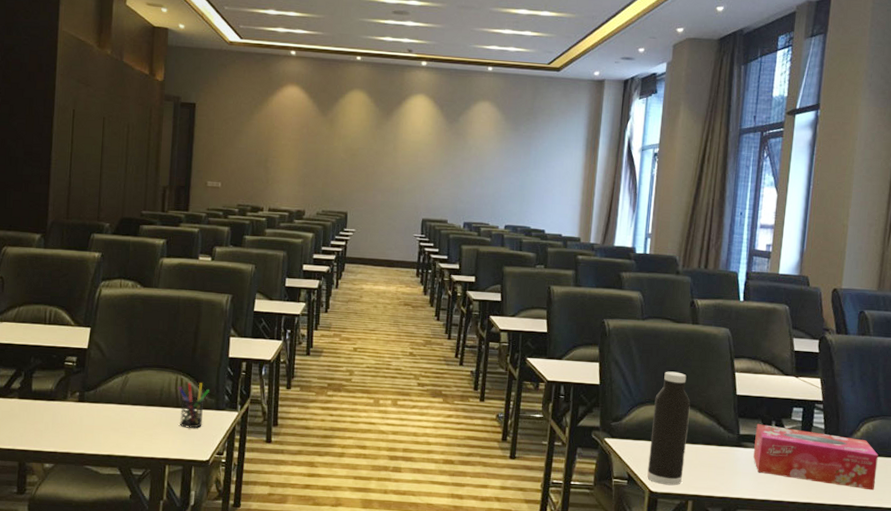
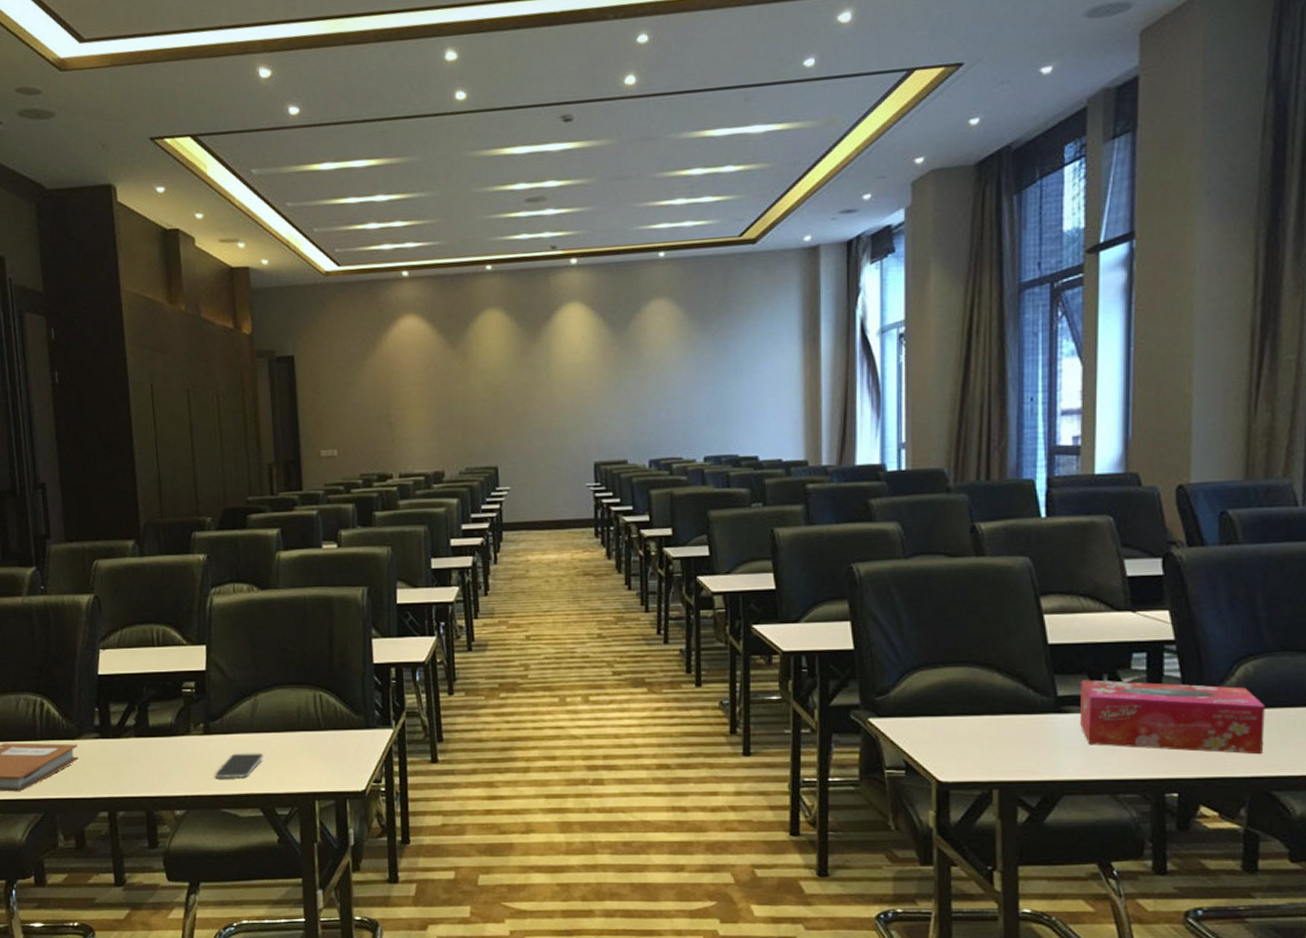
smartphone: none [83,420,128,441] -> present [214,753,264,779]
pen holder: present [178,383,209,429] -> none [317,698,355,754]
water bottle: present [647,371,691,486] -> none [932,622,984,772]

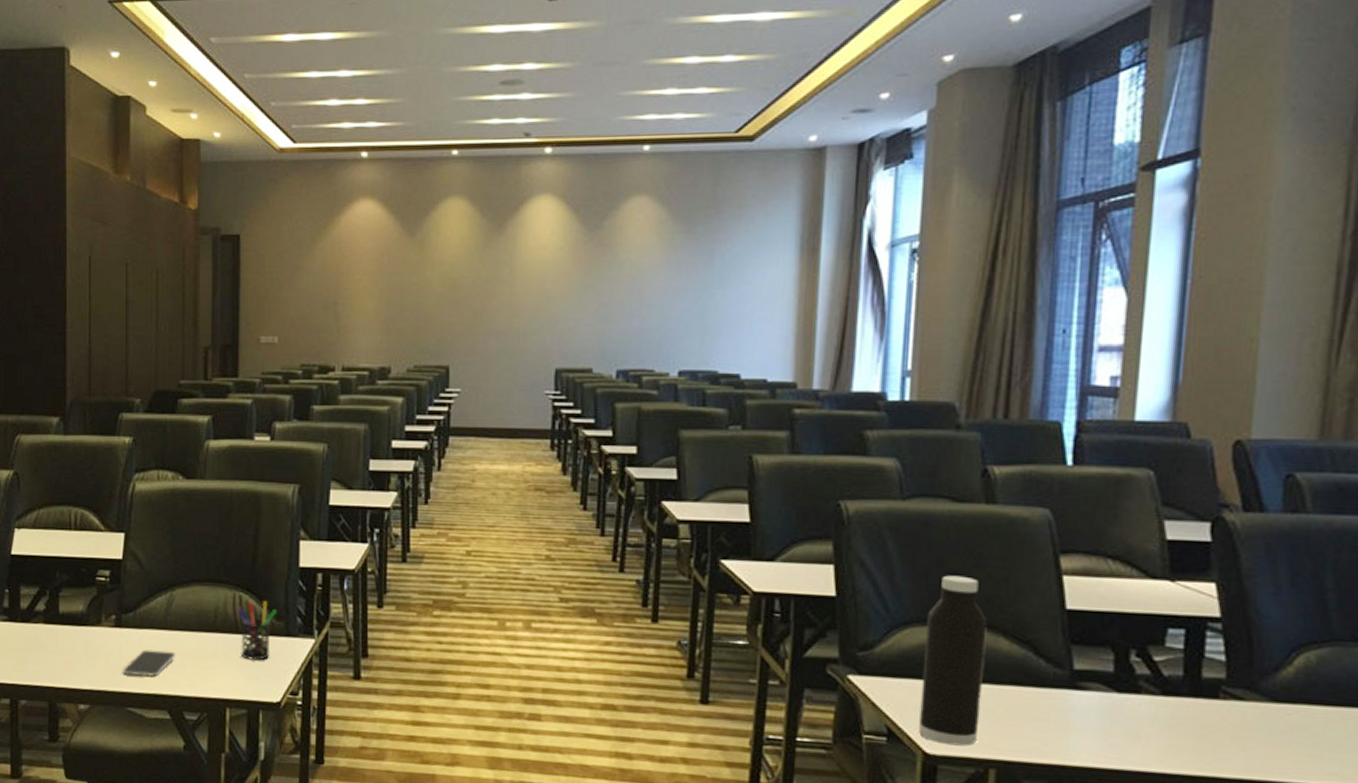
pen holder: none [317,698,355,754] -> present [236,601,276,661]
water bottle: none [932,622,984,772] -> present [919,575,987,746]
tissue box: present [1080,680,1265,755] -> none [1099,654,1329,760]

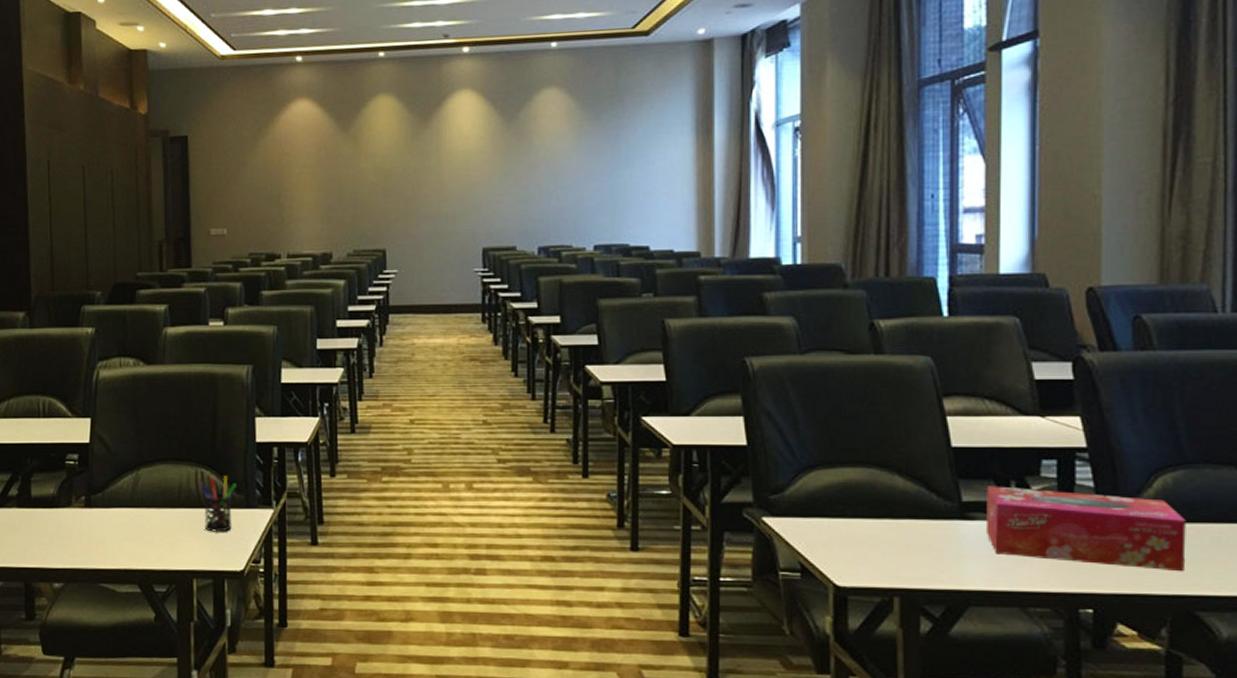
smartphone: present [122,649,176,677] -> none [94,527,144,554]
water bottle: present [919,575,987,746] -> none [828,421,883,577]
tissue box: none [1099,654,1329,760] -> present [986,486,1186,572]

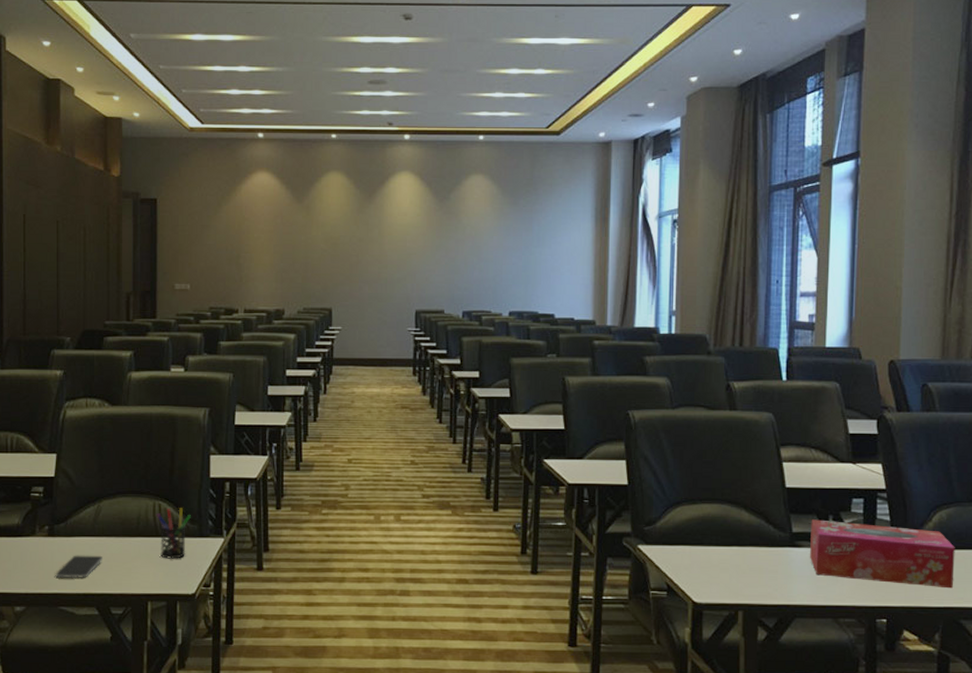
smartphone: none [94,527,144,554] -> present [55,555,104,579]

